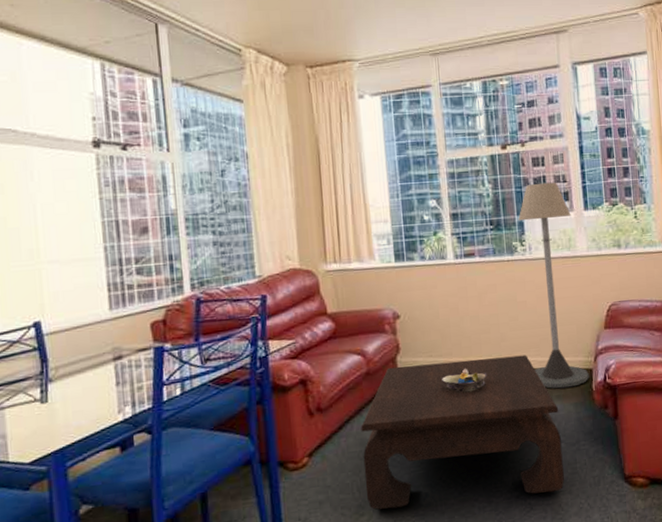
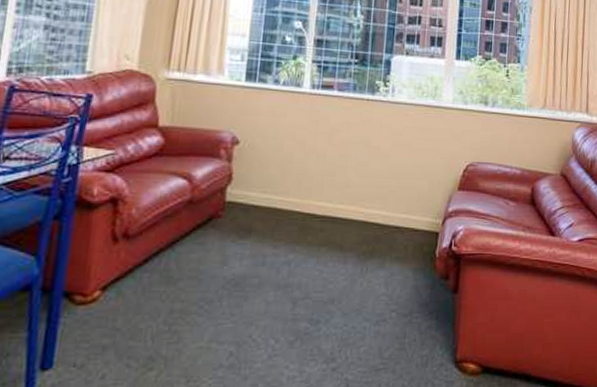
coffee table: present [361,355,564,510] -> none [160,198,396,369]
decorative bowl: present [442,369,488,392] -> none [273,212,324,240]
floor lamp: present [518,182,589,389] -> none [376,22,442,250]

